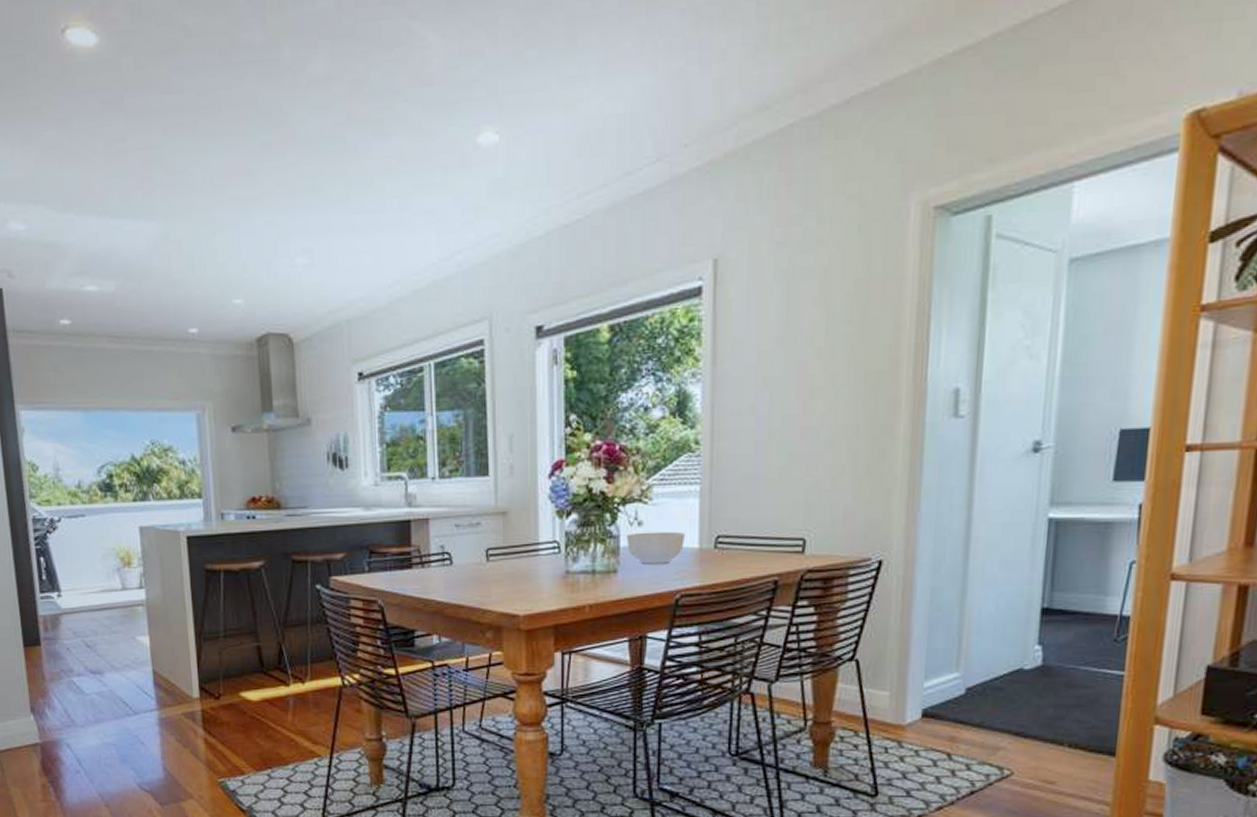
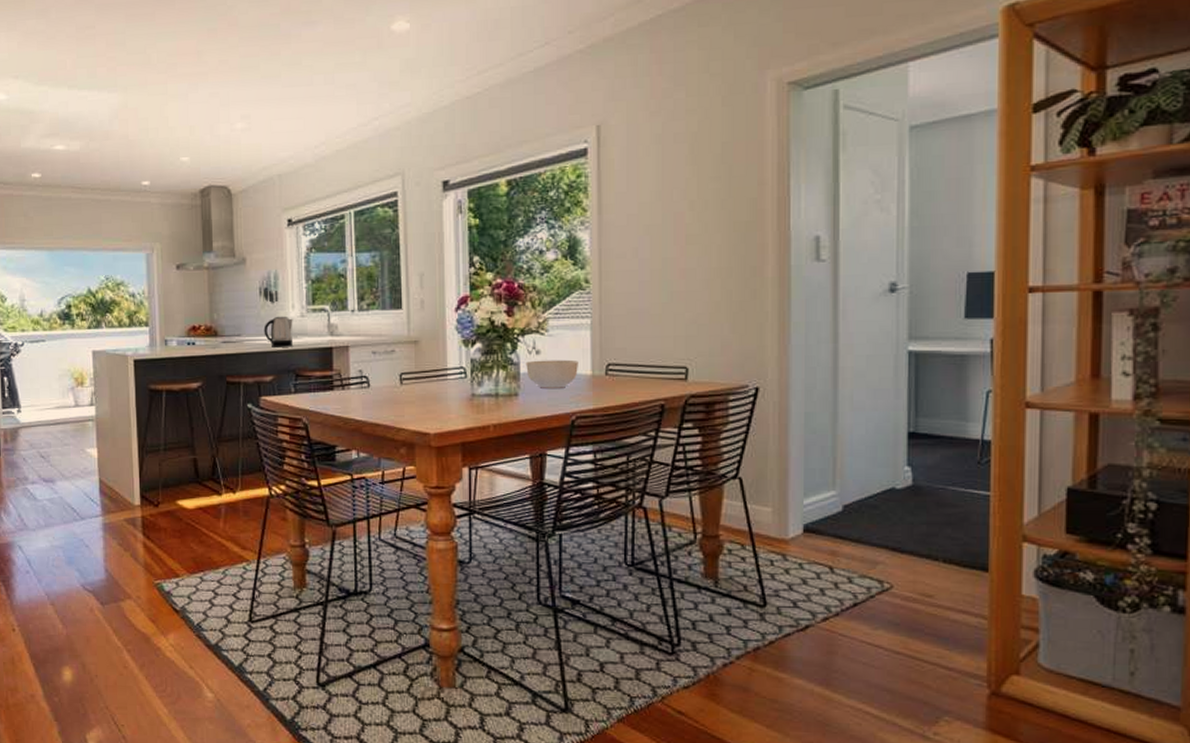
kettle: none [333,484,366,521] -> present [264,316,293,347]

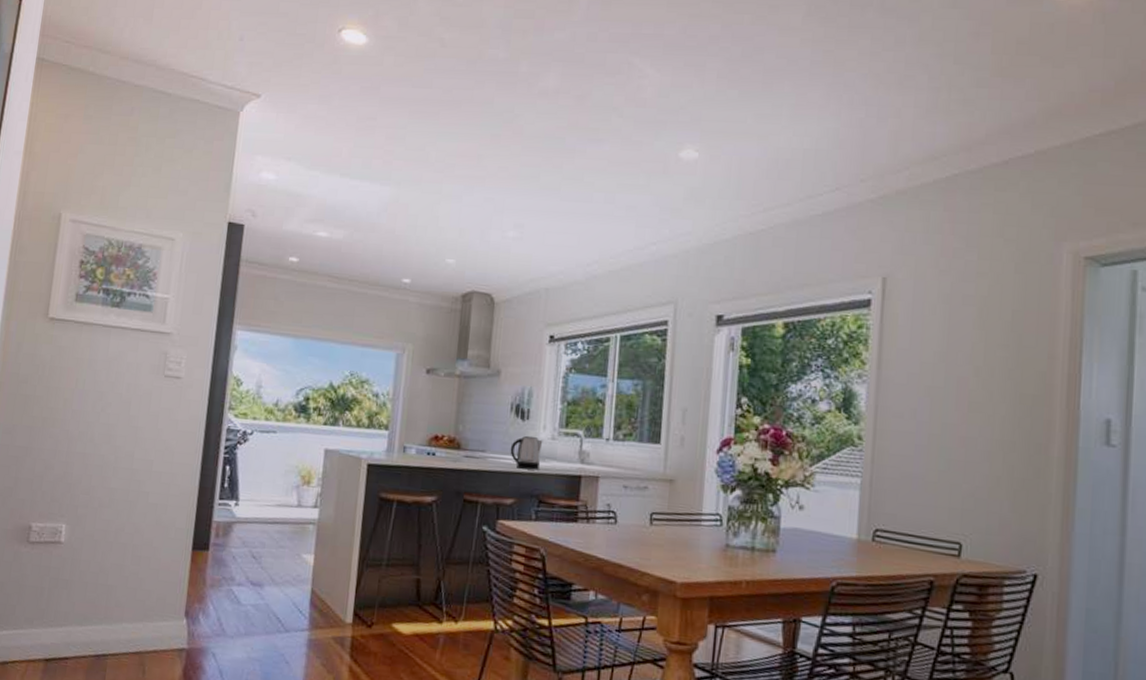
bowl: present [526,359,578,390] -> none [787,516,844,551]

